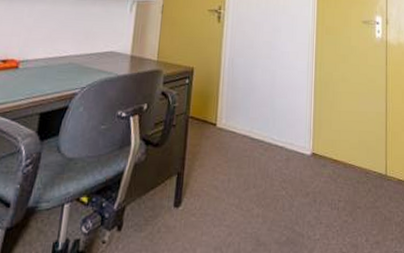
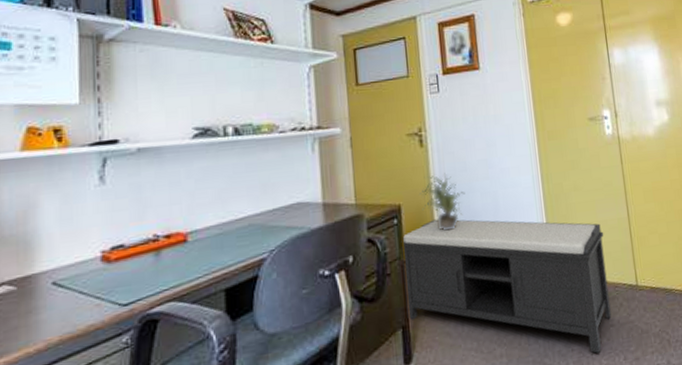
bench: none [183,85,363,230] -> present [401,219,611,353]
potted plant: none [211,47,249,96] -> present [419,173,465,230]

